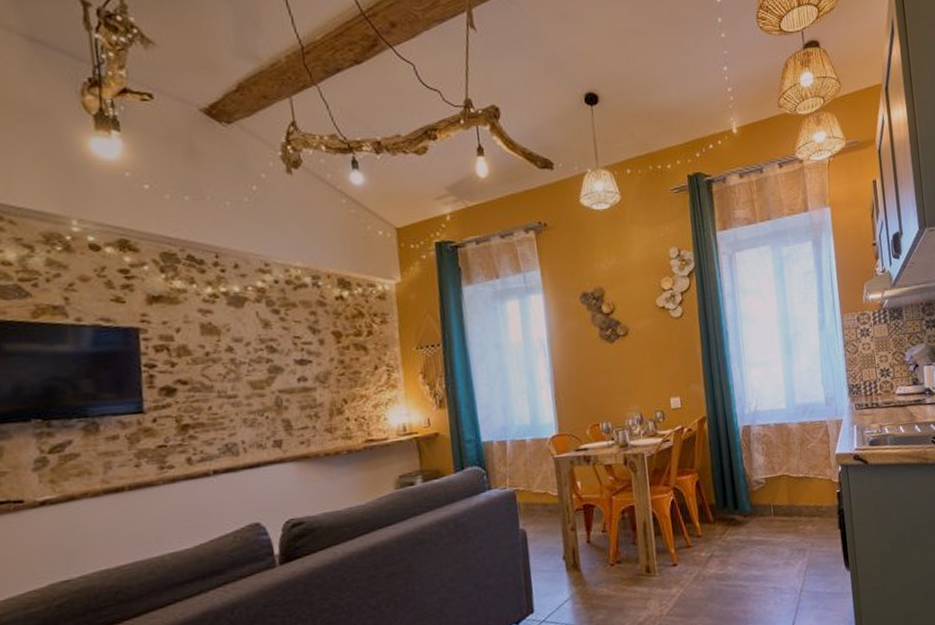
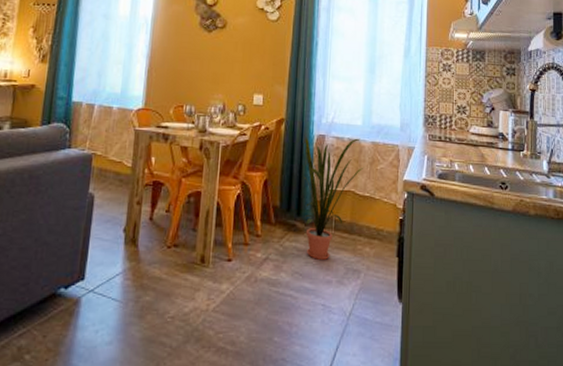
house plant: none [730,421,795,547] -> present [303,138,364,260]

